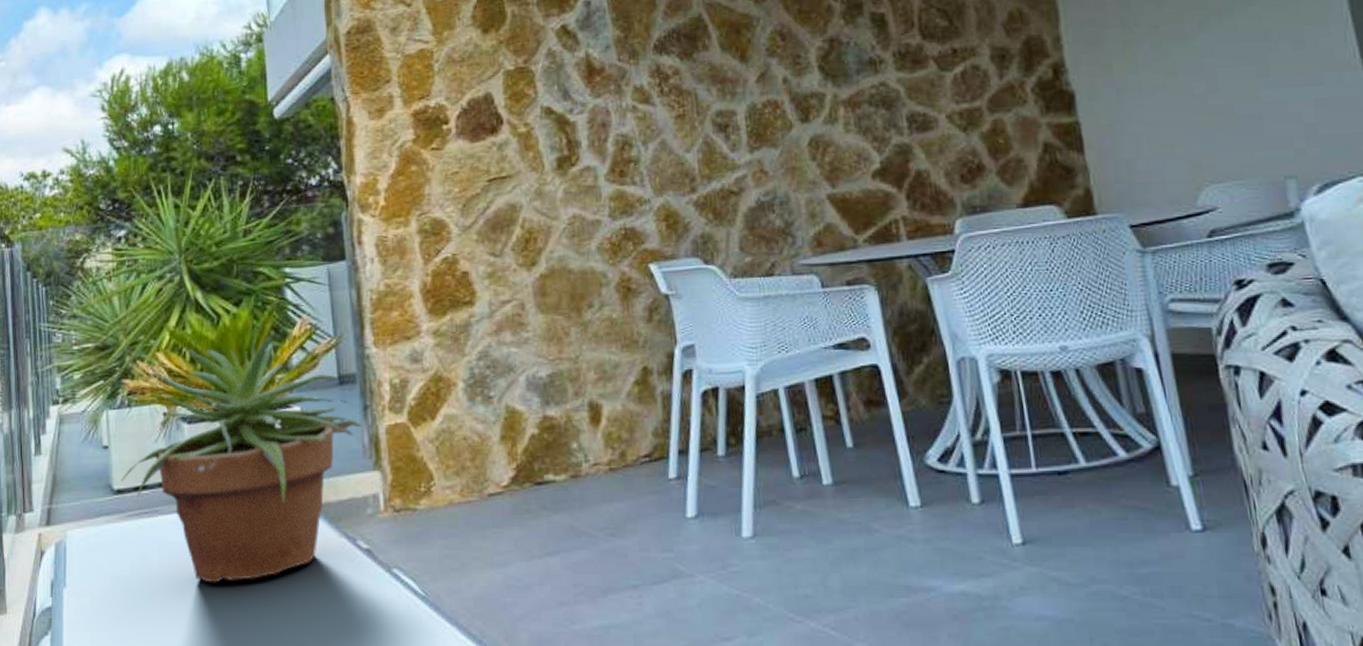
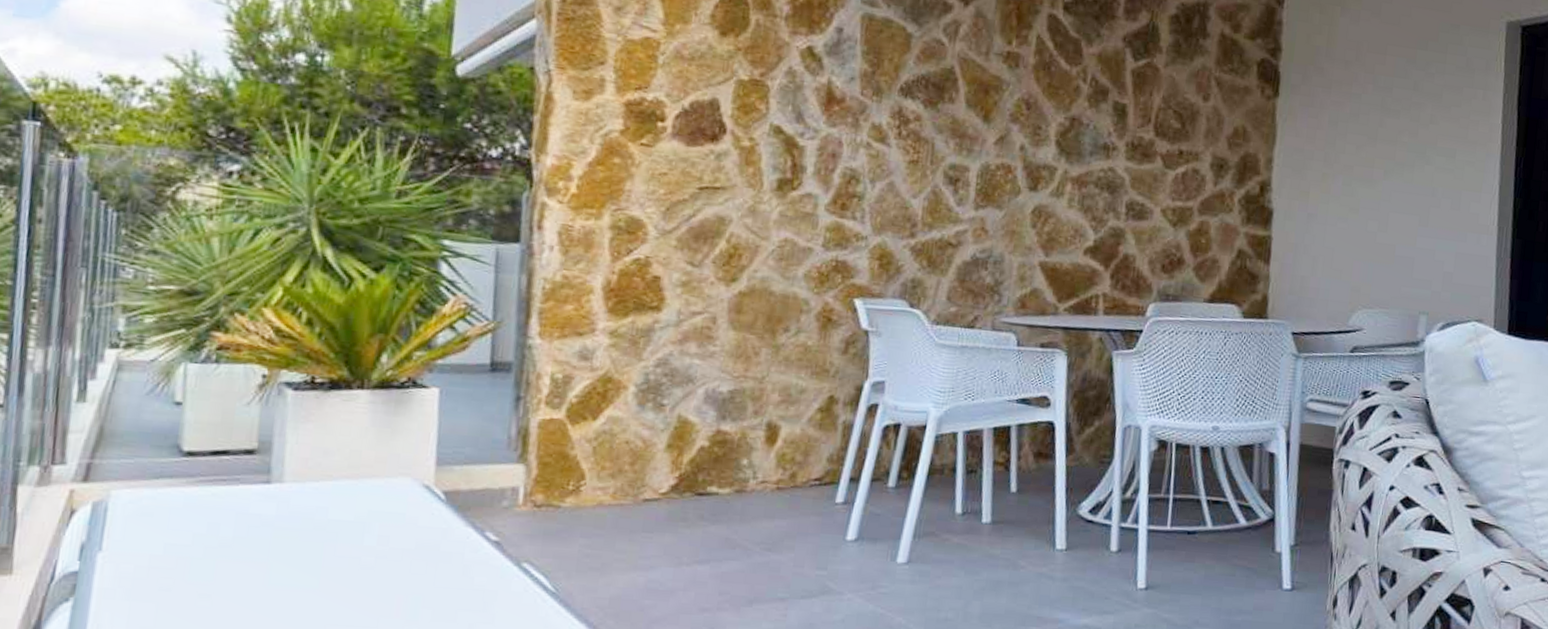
potted plant: present [121,334,363,583] -> none [194,307,512,562]

